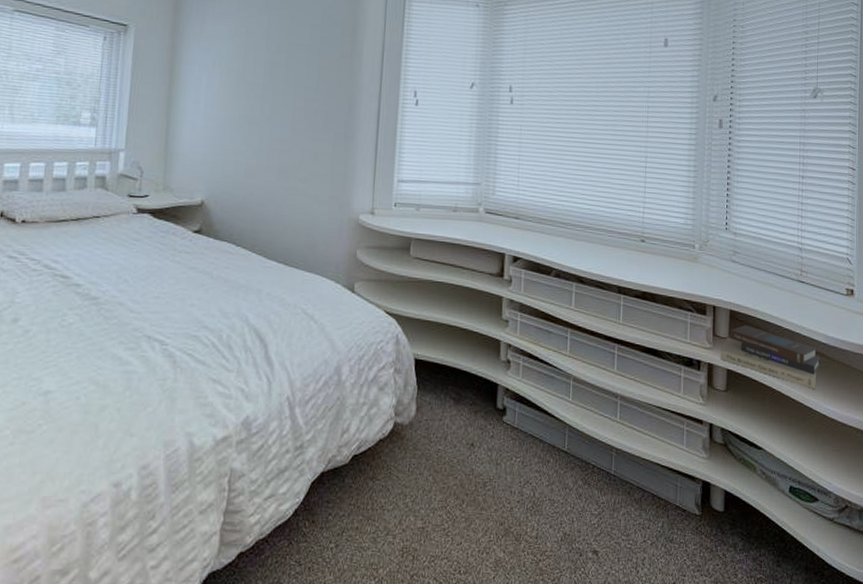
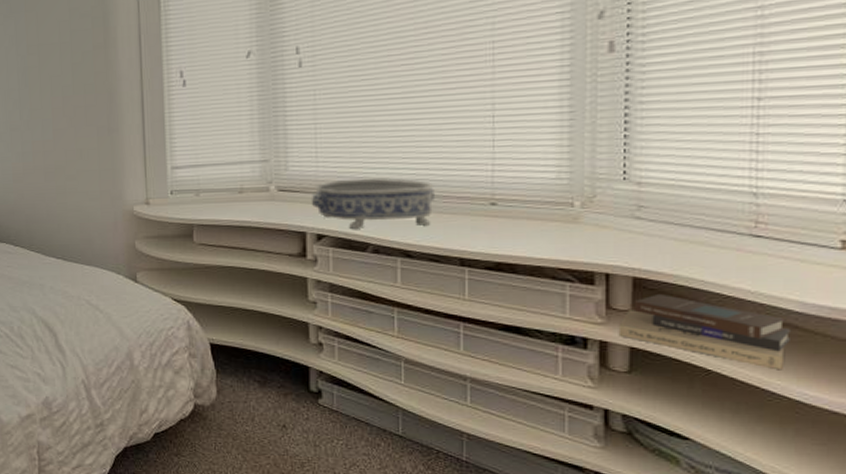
decorative bowl: none [510,208,604,255] -> present [311,178,436,230]

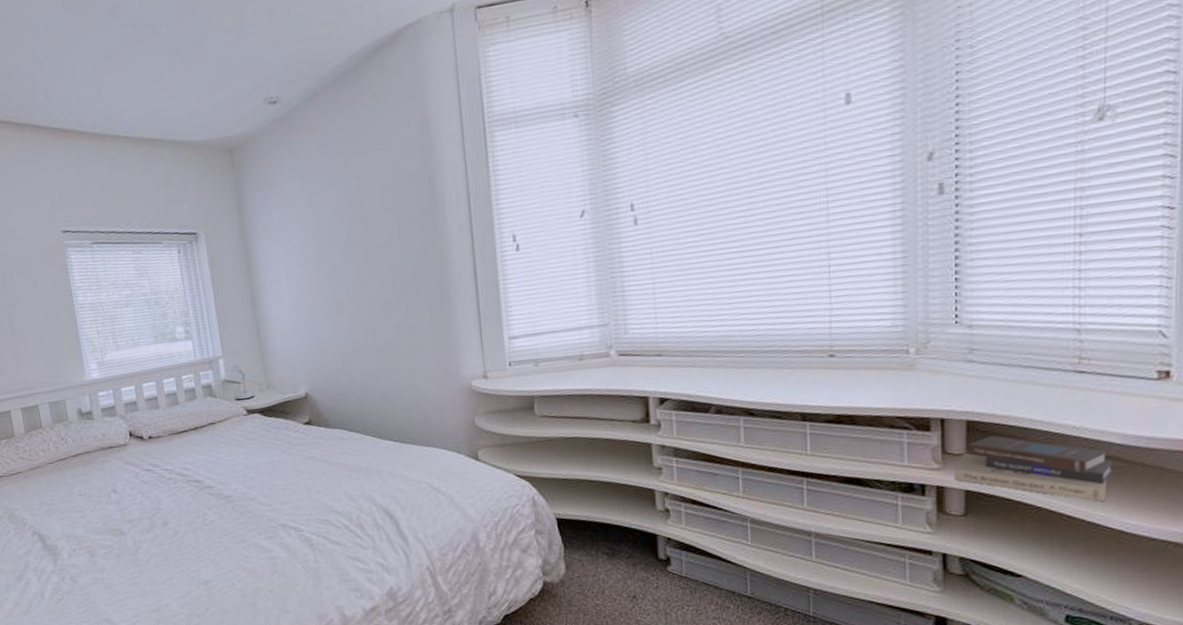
decorative bowl: present [311,178,436,230] -> none [652,335,776,391]

